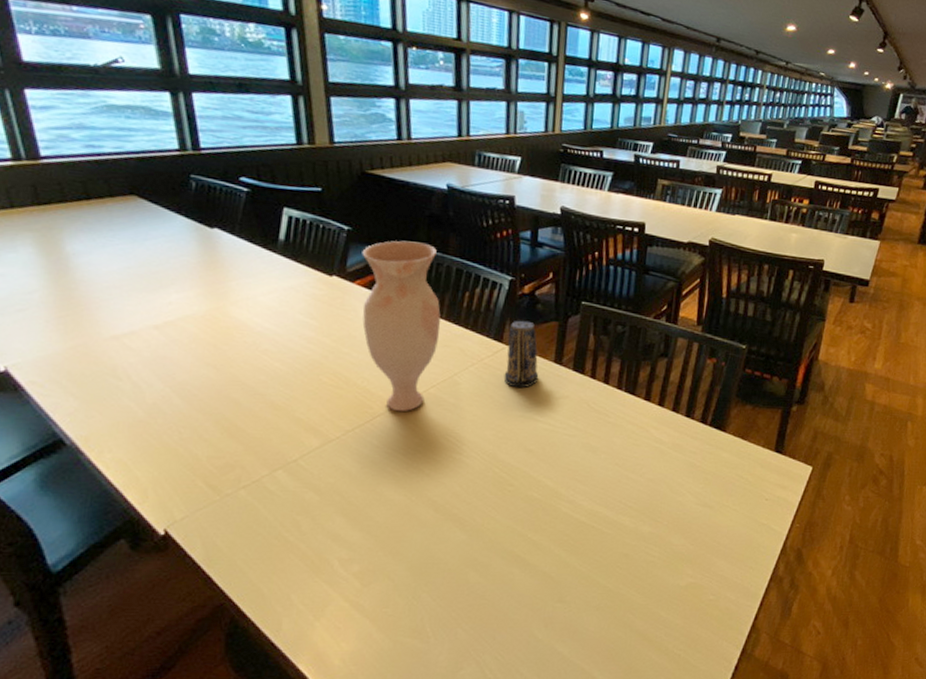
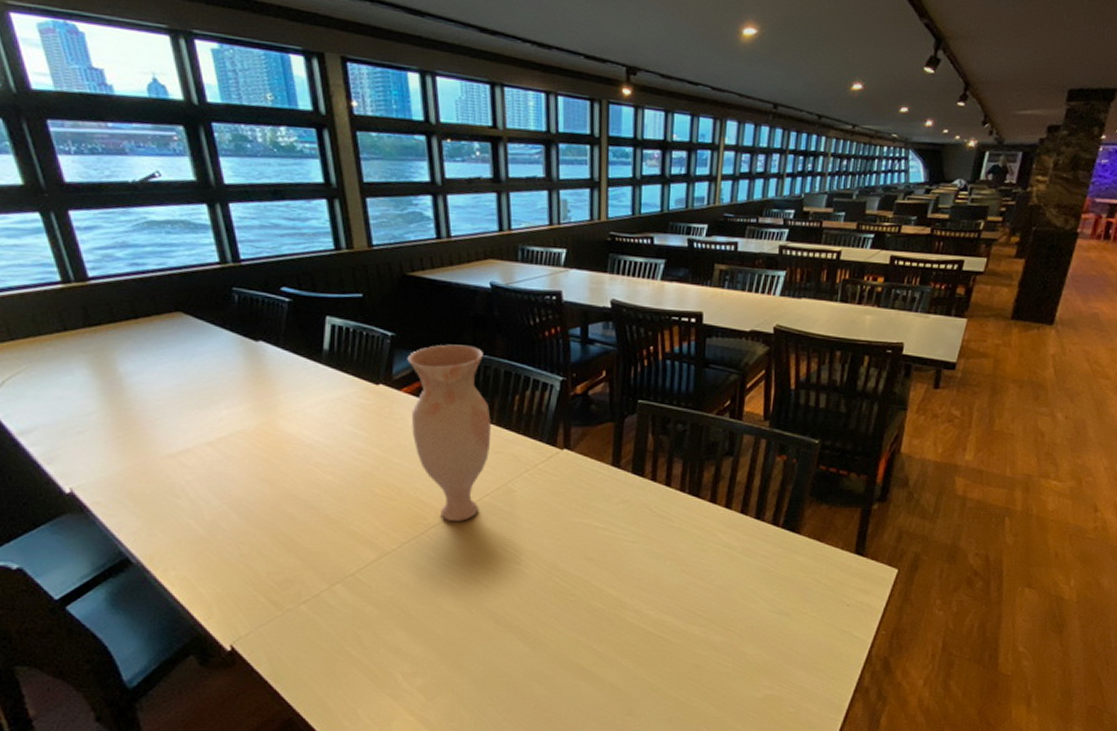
candle: present [504,320,539,389] -> none [559,422,596,494]

